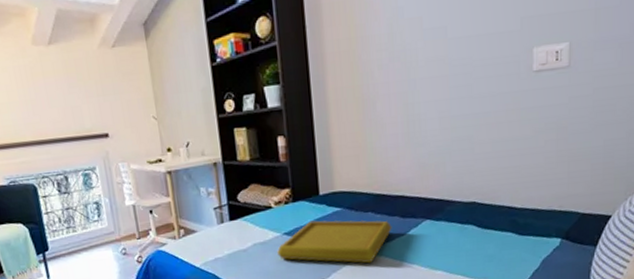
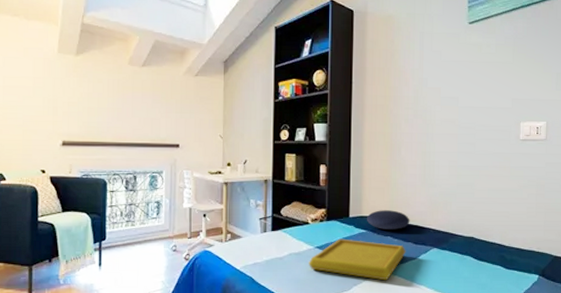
cushion: none [340,180,394,205] -> present [366,210,410,230]

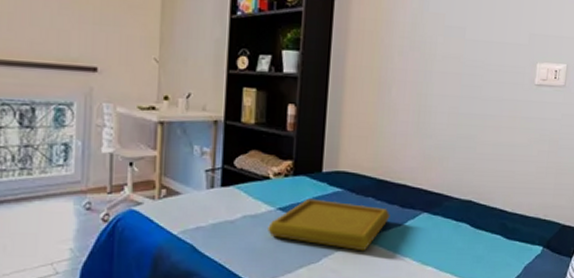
cushion: present [366,210,410,230] -> none [343,164,398,189]

